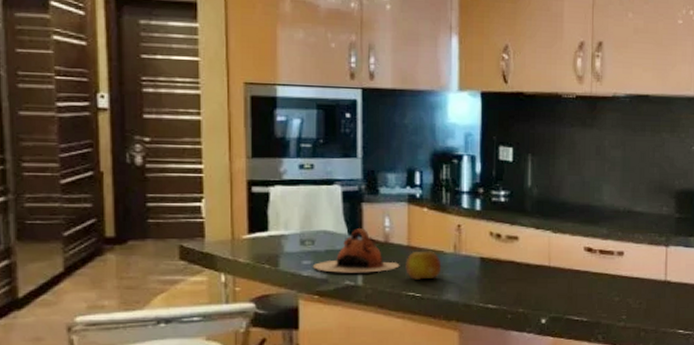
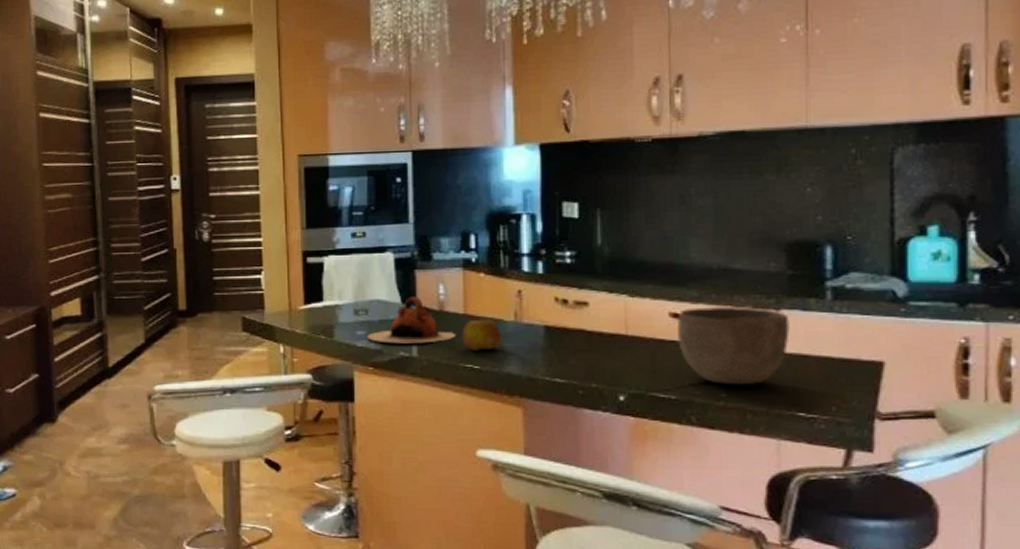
bowl: none [590,243,675,309] -> present [678,307,790,386]

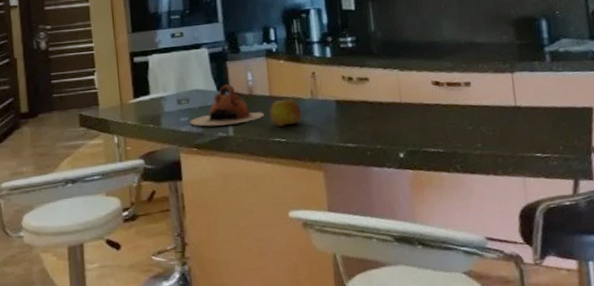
bowl: present [678,307,790,386] -> none [438,72,523,136]

